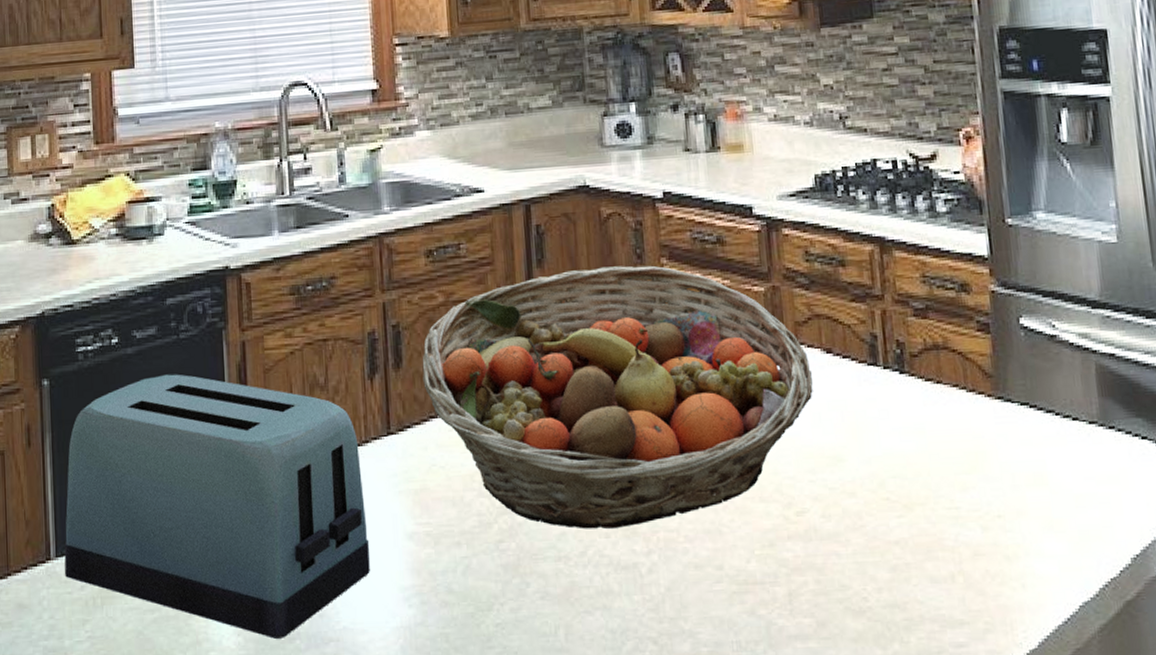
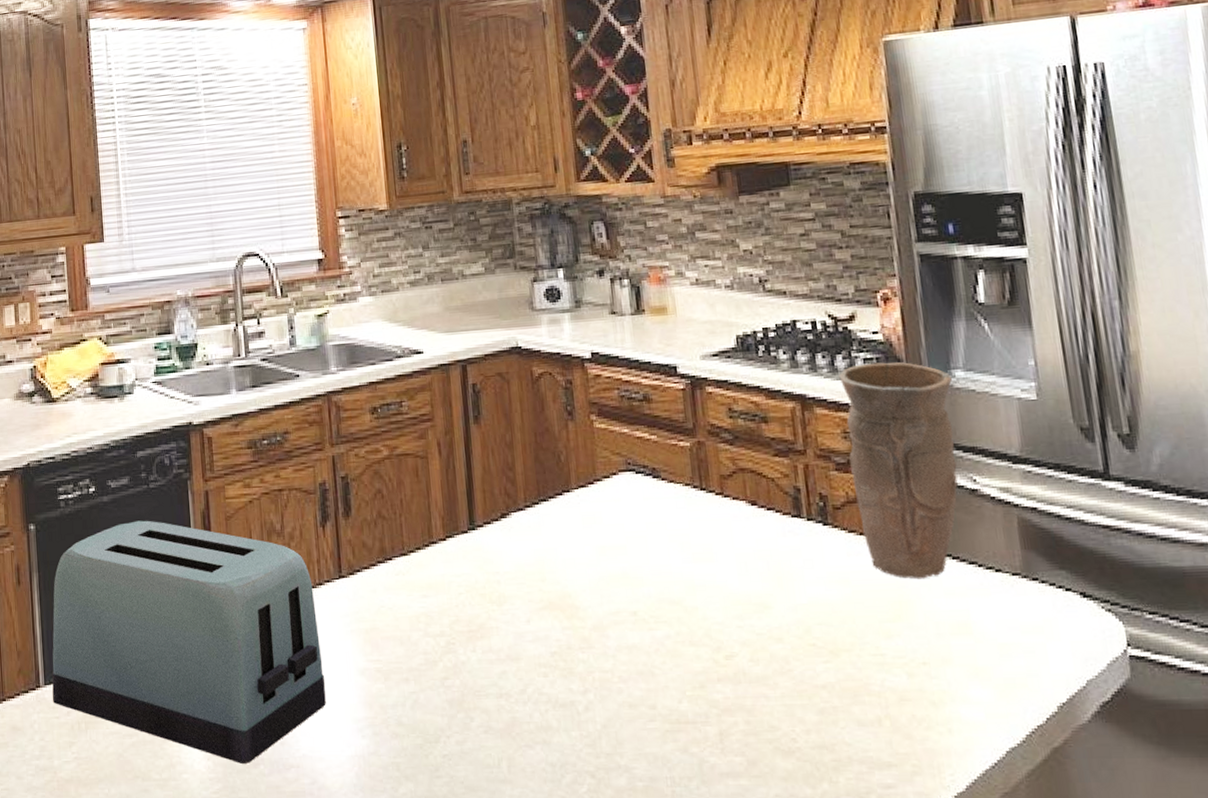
fruit basket: present [422,265,813,529] -> none [369,421,739,669]
vase: none [919,203,1037,429] -> present [839,362,958,580]

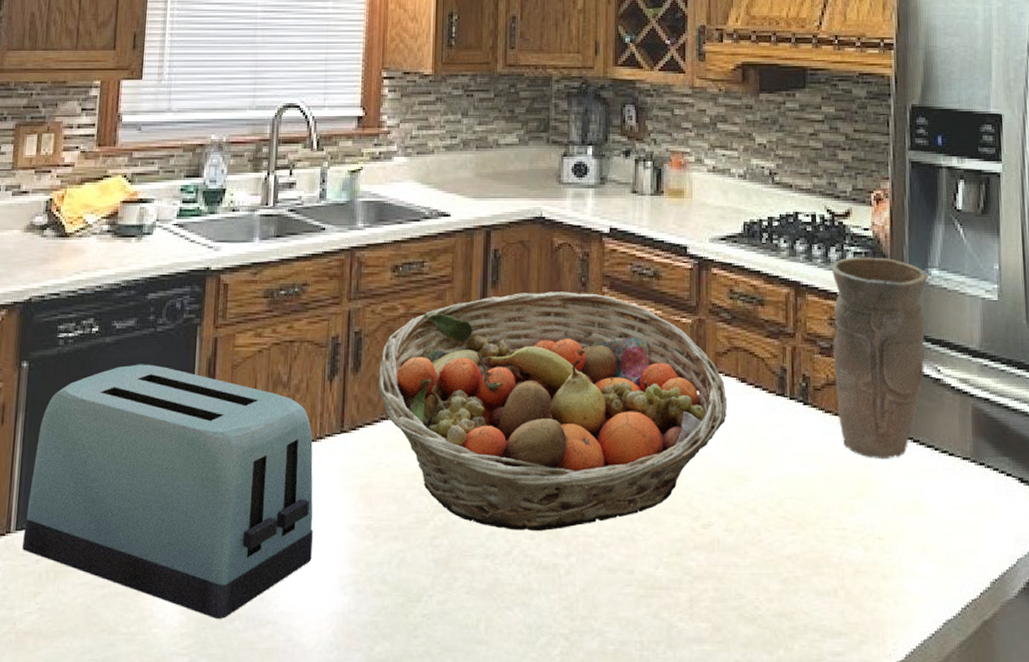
fruit basket: none [369,421,739,669] -> present [378,292,727,531]

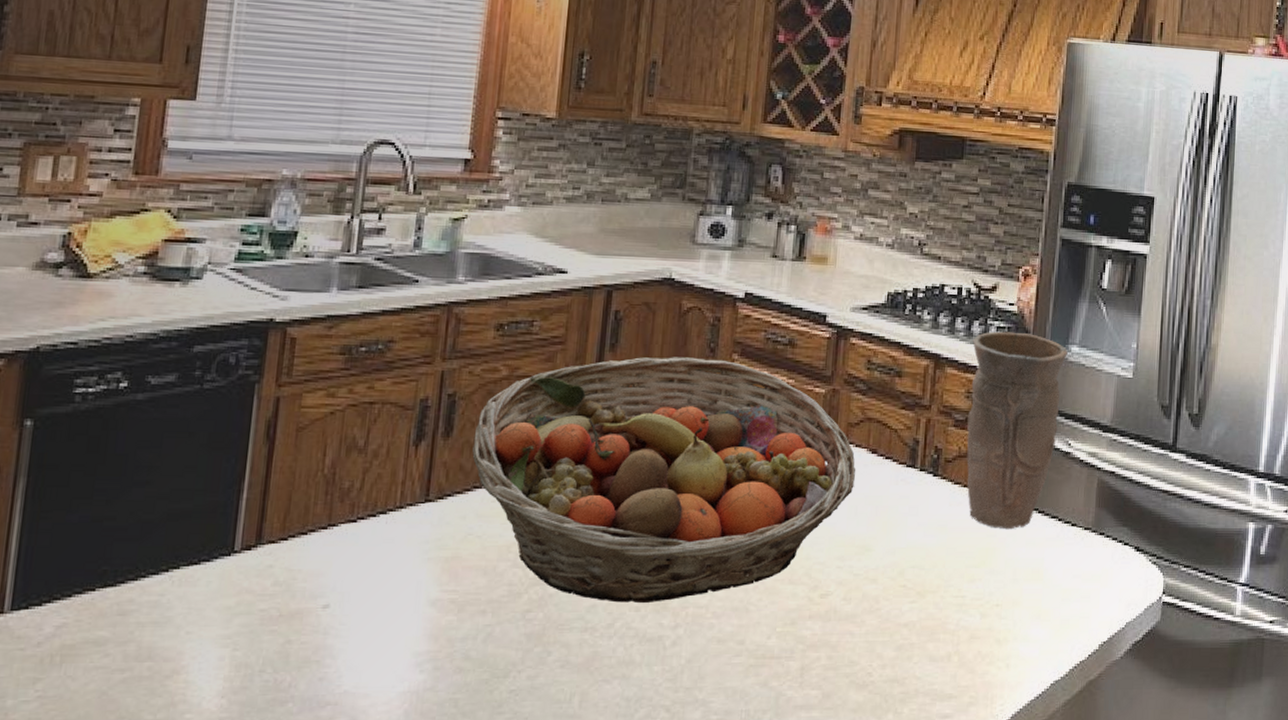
toaster: present [23,364,313,619] -> none [19,424,392,701]

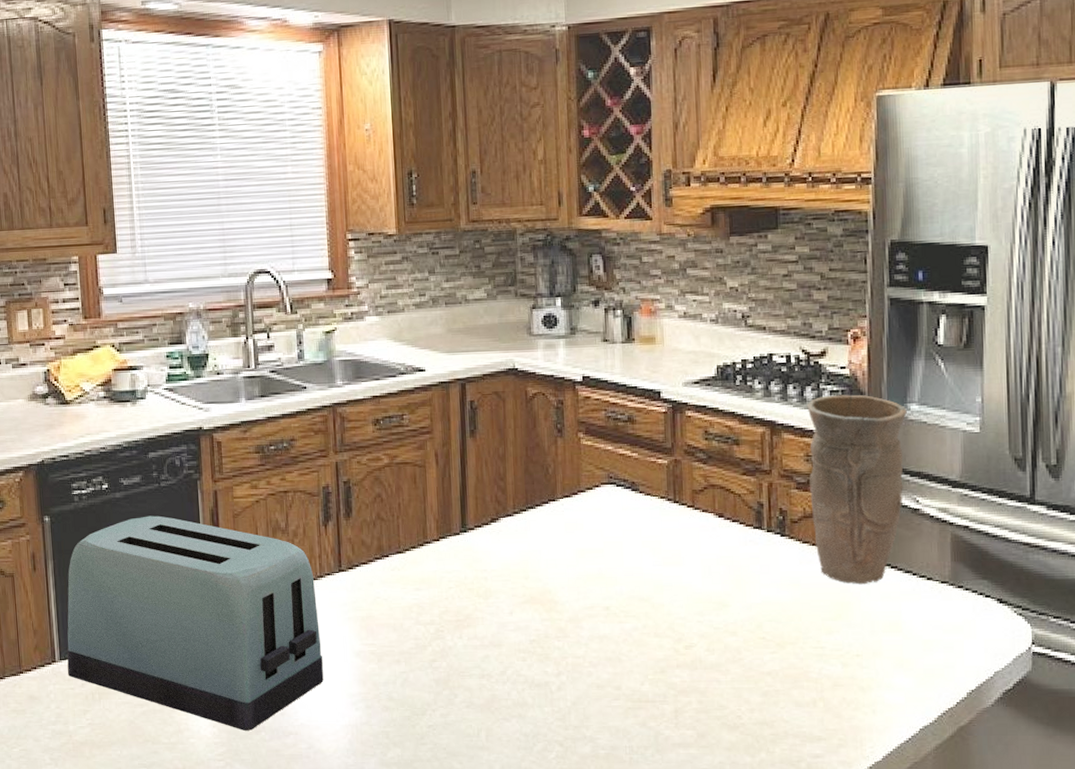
toaster: none [19,424,392,701] -> present [67,515,324,730]
fruit basket: present [472,357,855,603] -> none [369,438,705,654]

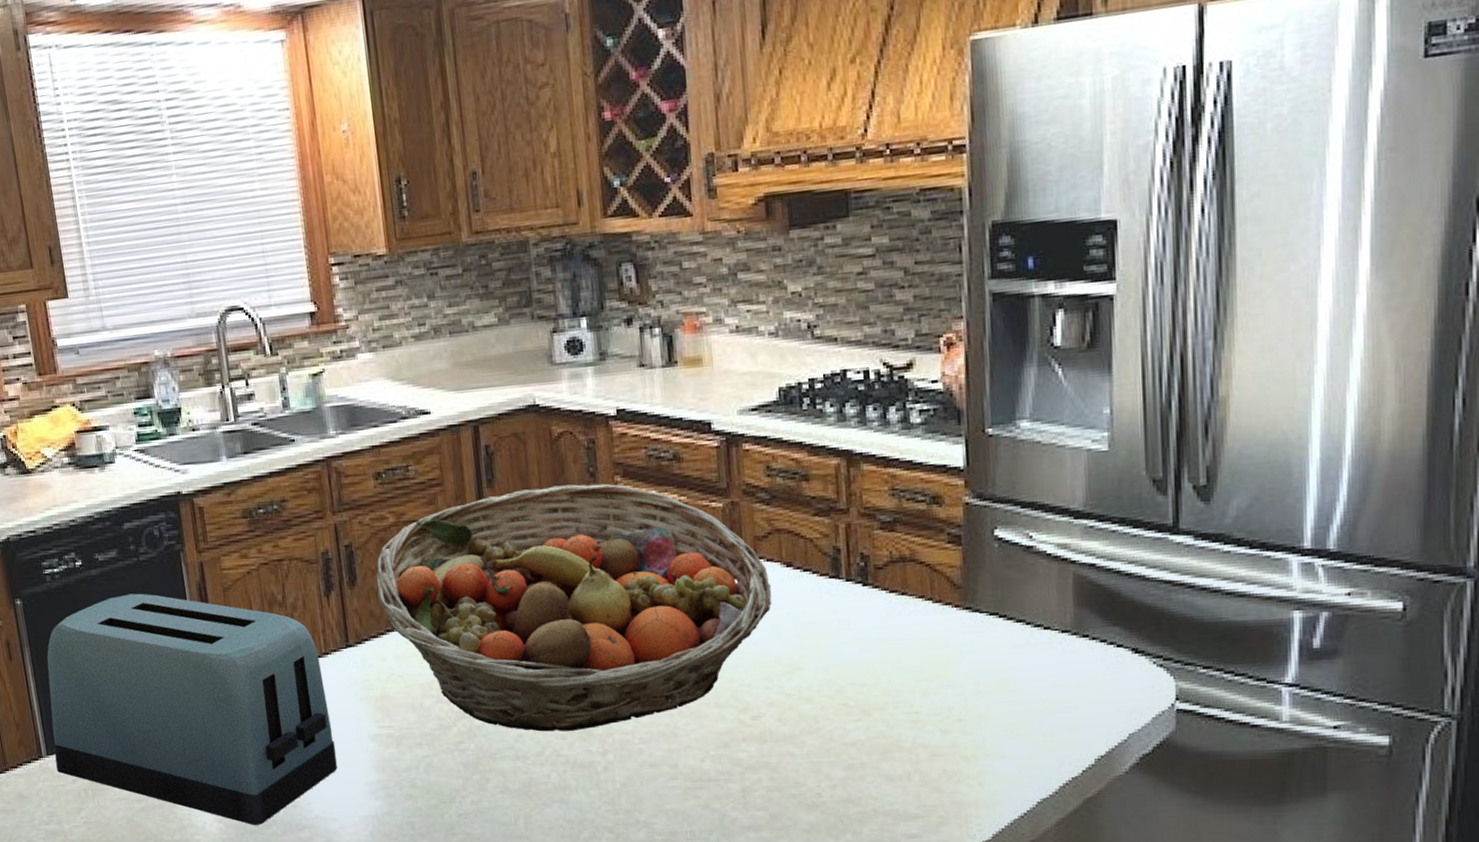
fruit basket: none [369,438,705,654] -> present [376,483,772,732]
vase: present [807,394,907,585] -> none [890,413,1016,638]

